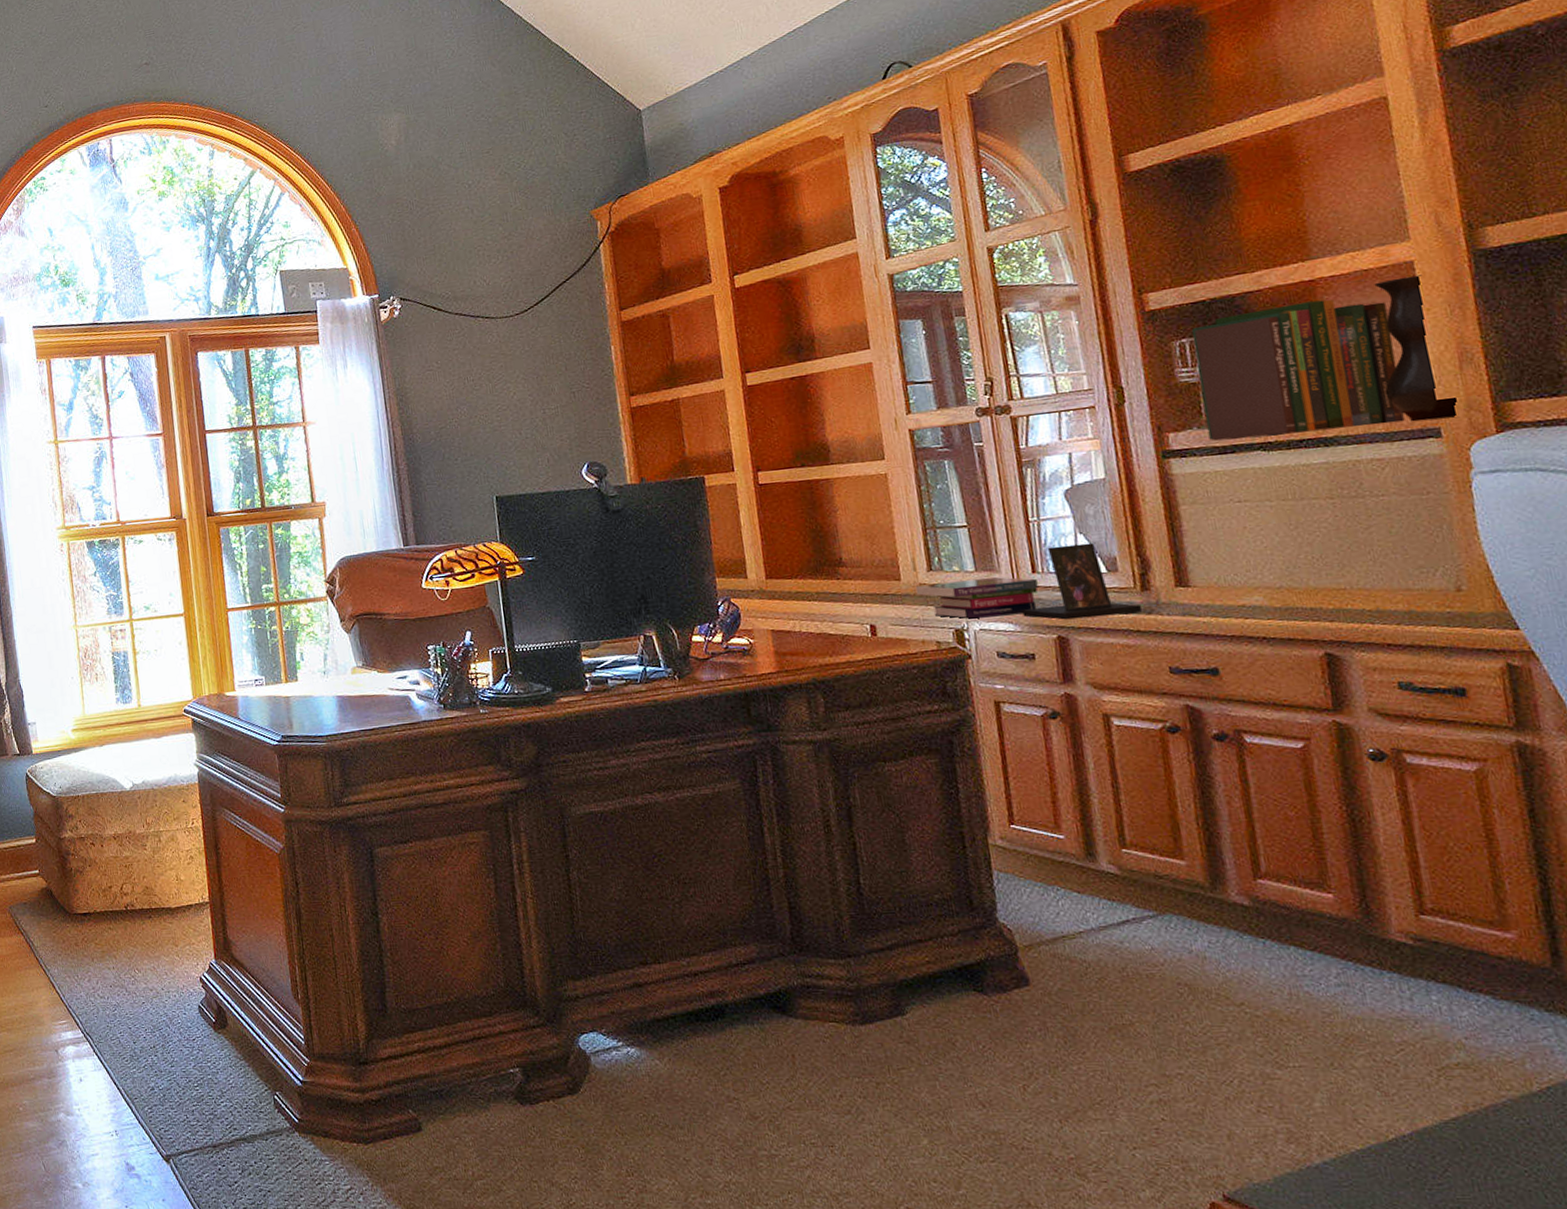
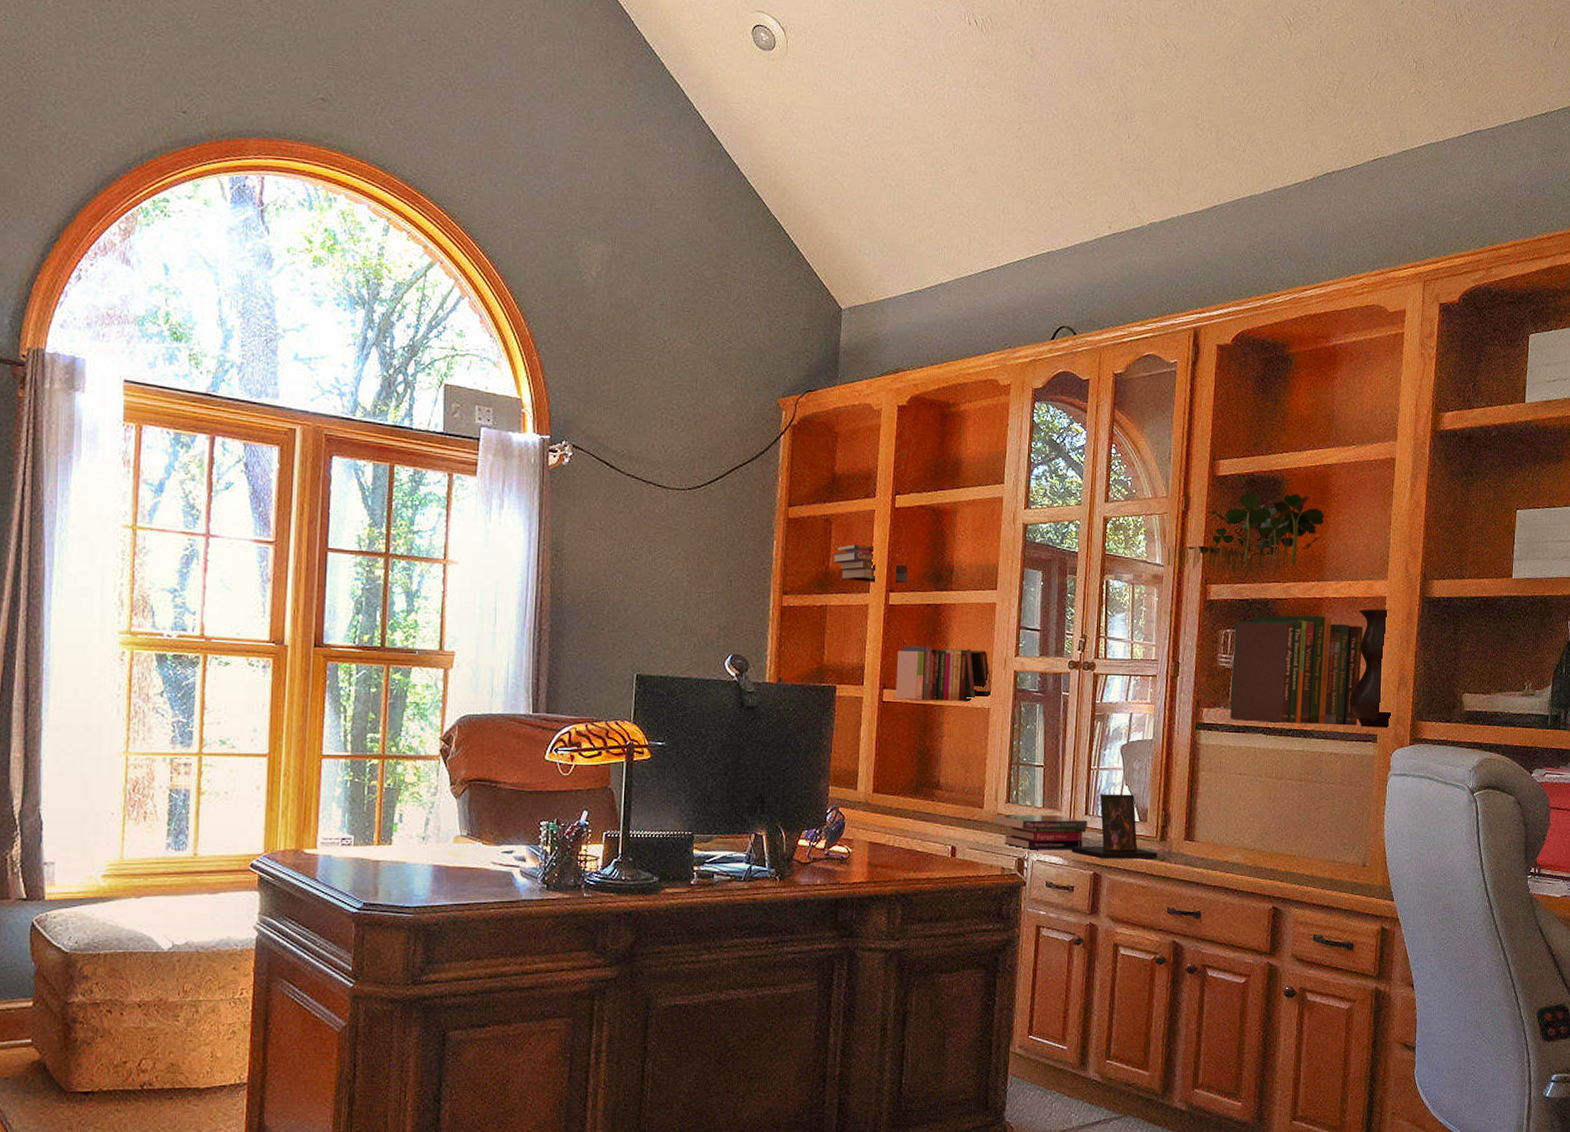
books: none [677,331,764,370] -> present [833,544,908,584]
books: none [766,414,887,480] -> present [895,645,992,702]
plant: none [1078,167,1296,284] -> present [1167,493,1325,573]

